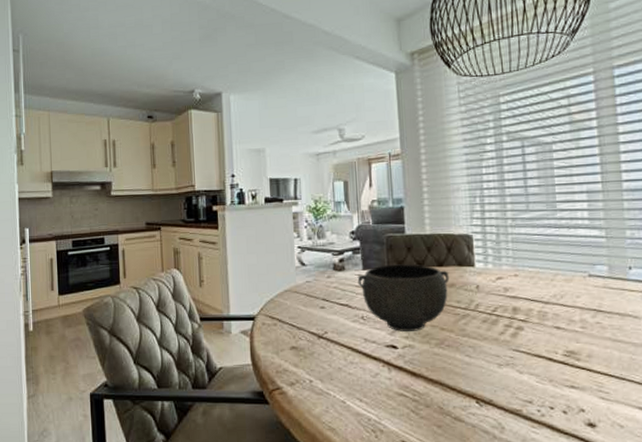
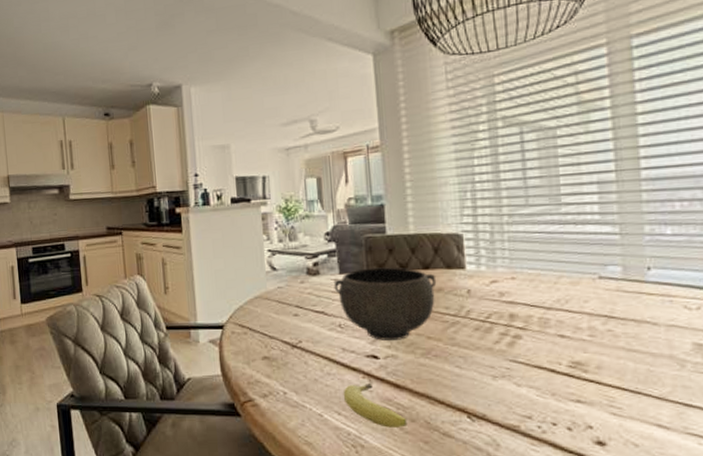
fruit: none [364,372,423,413] -> present [343,384,407,428]

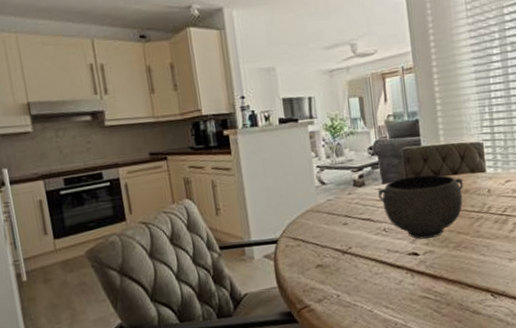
fruit: present [343,384,407,428] -> none [389,278,444,314]

